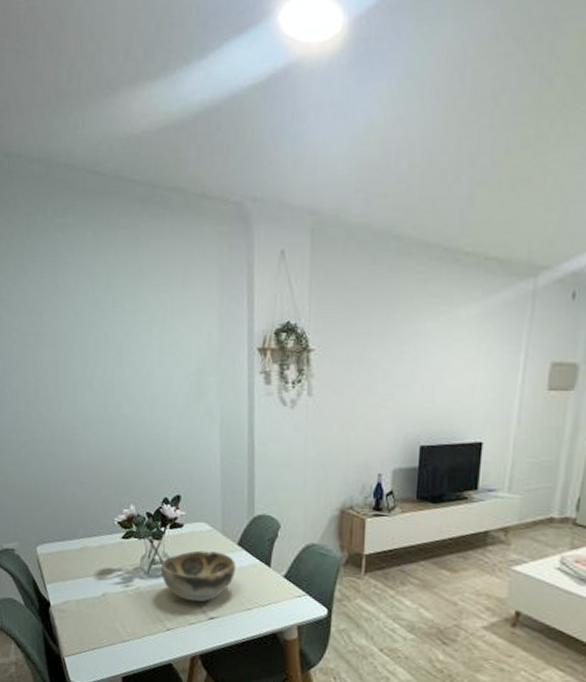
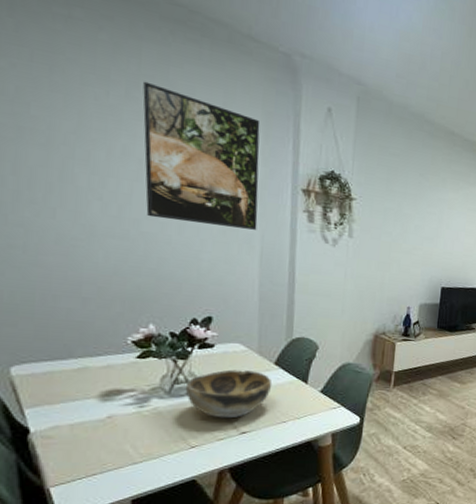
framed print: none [119,268,217,401] -> present [143,81,260,230]

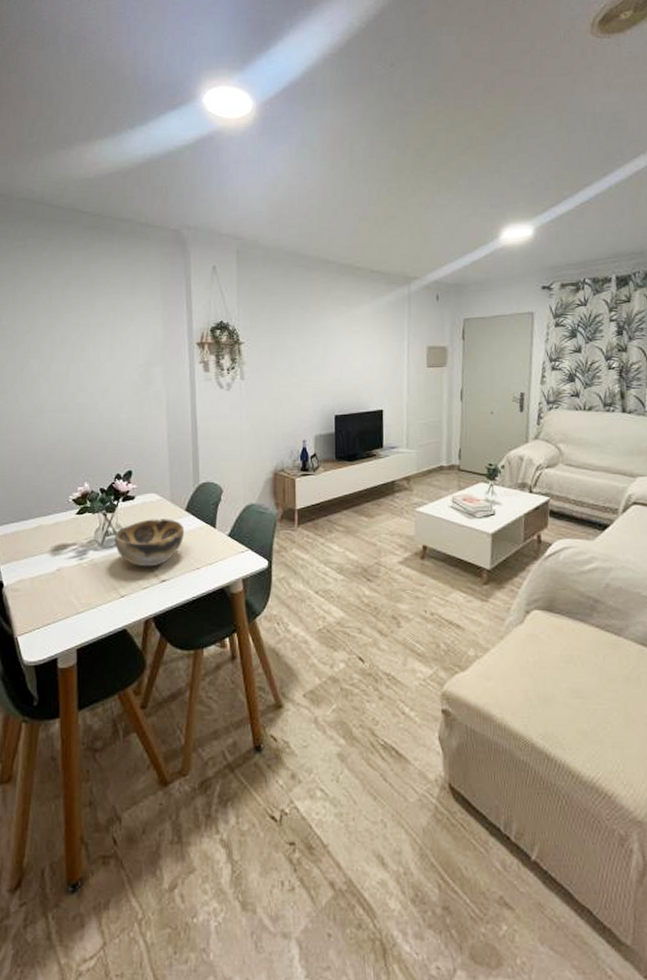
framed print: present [143,81,260,230] -> none [73,280,163,390]

